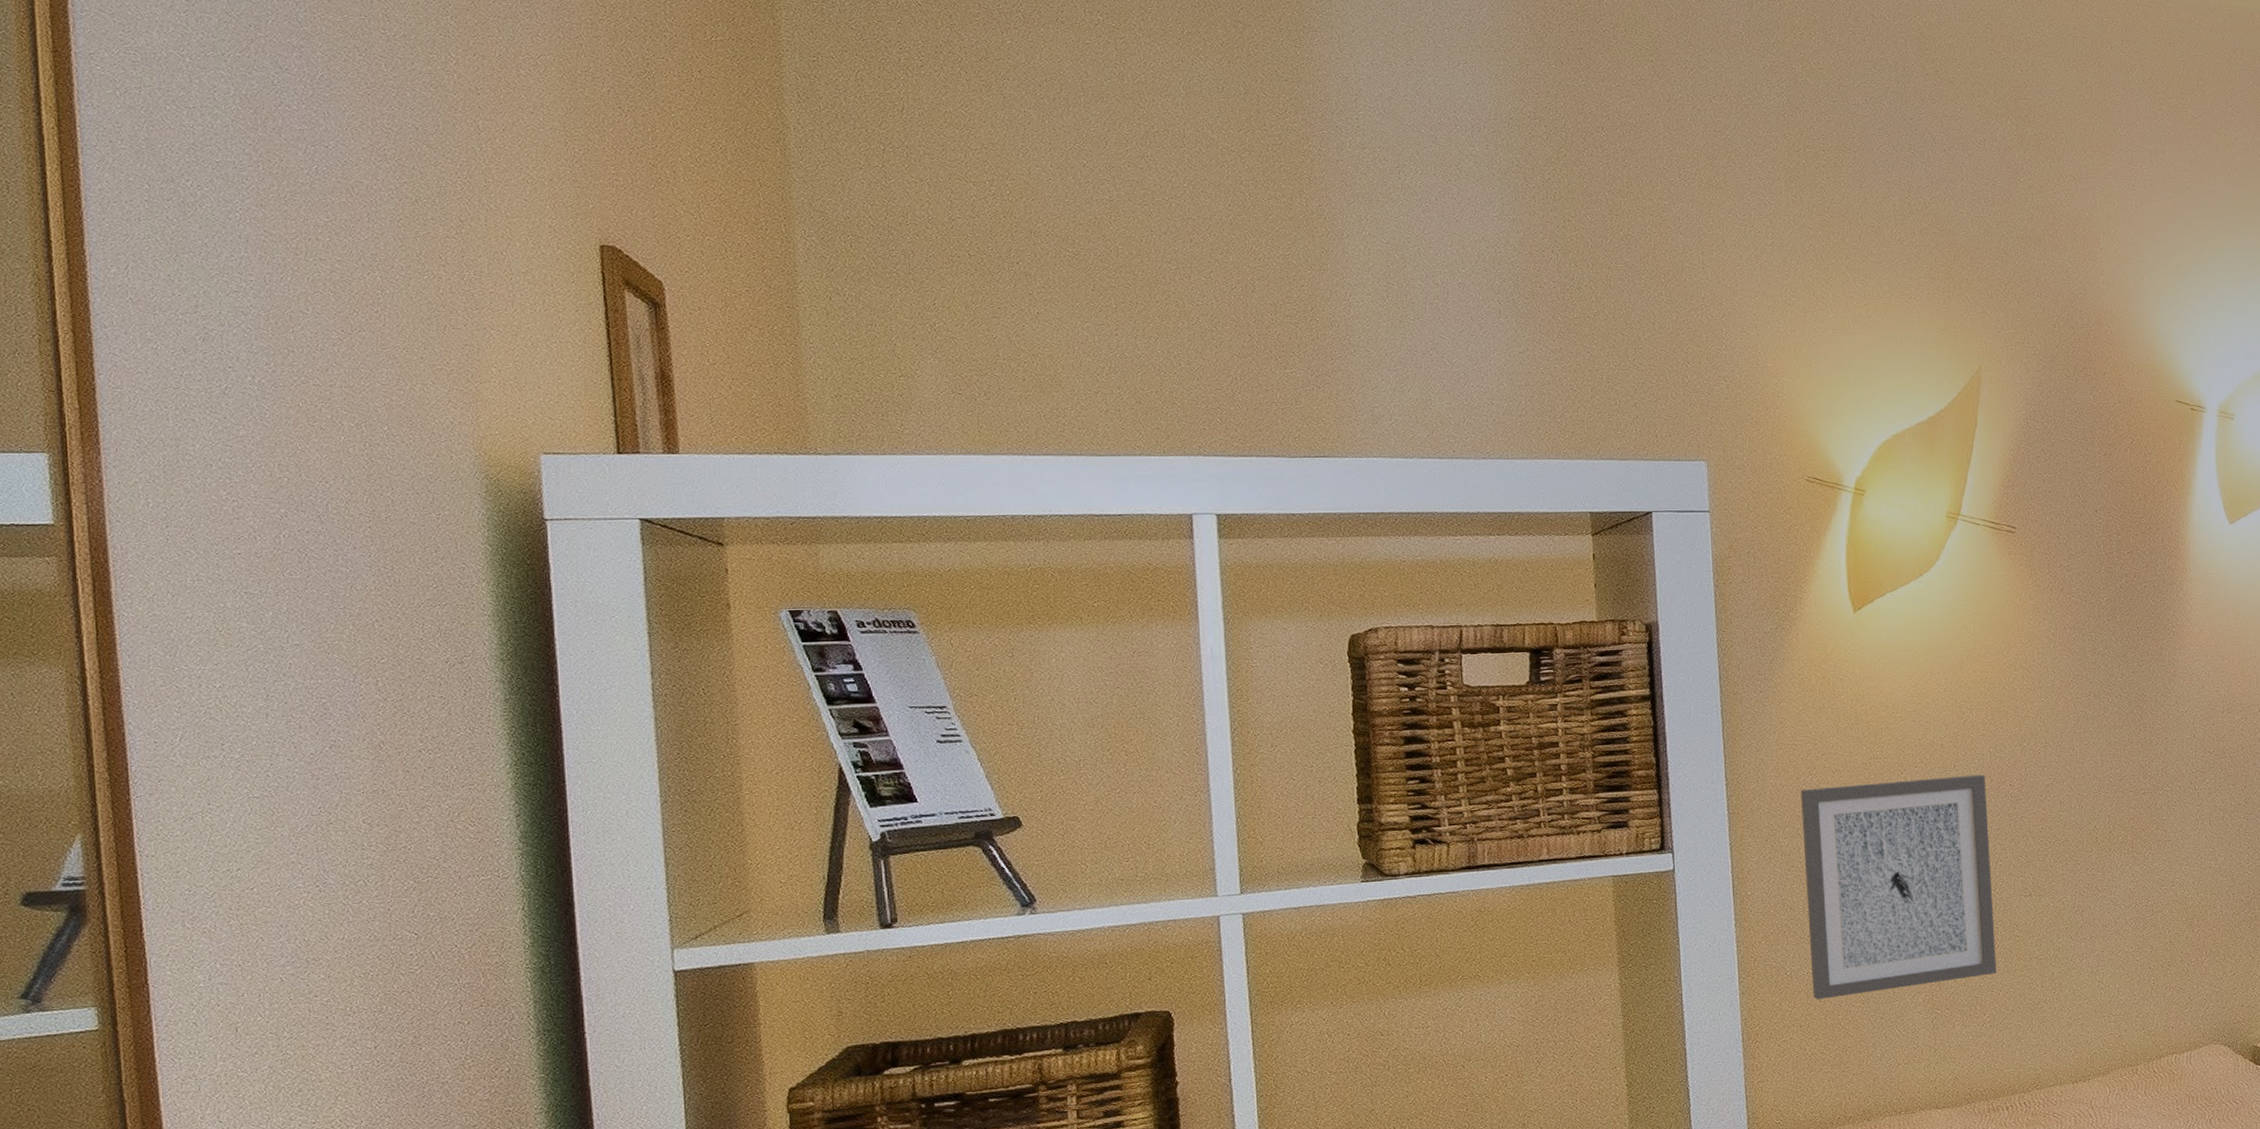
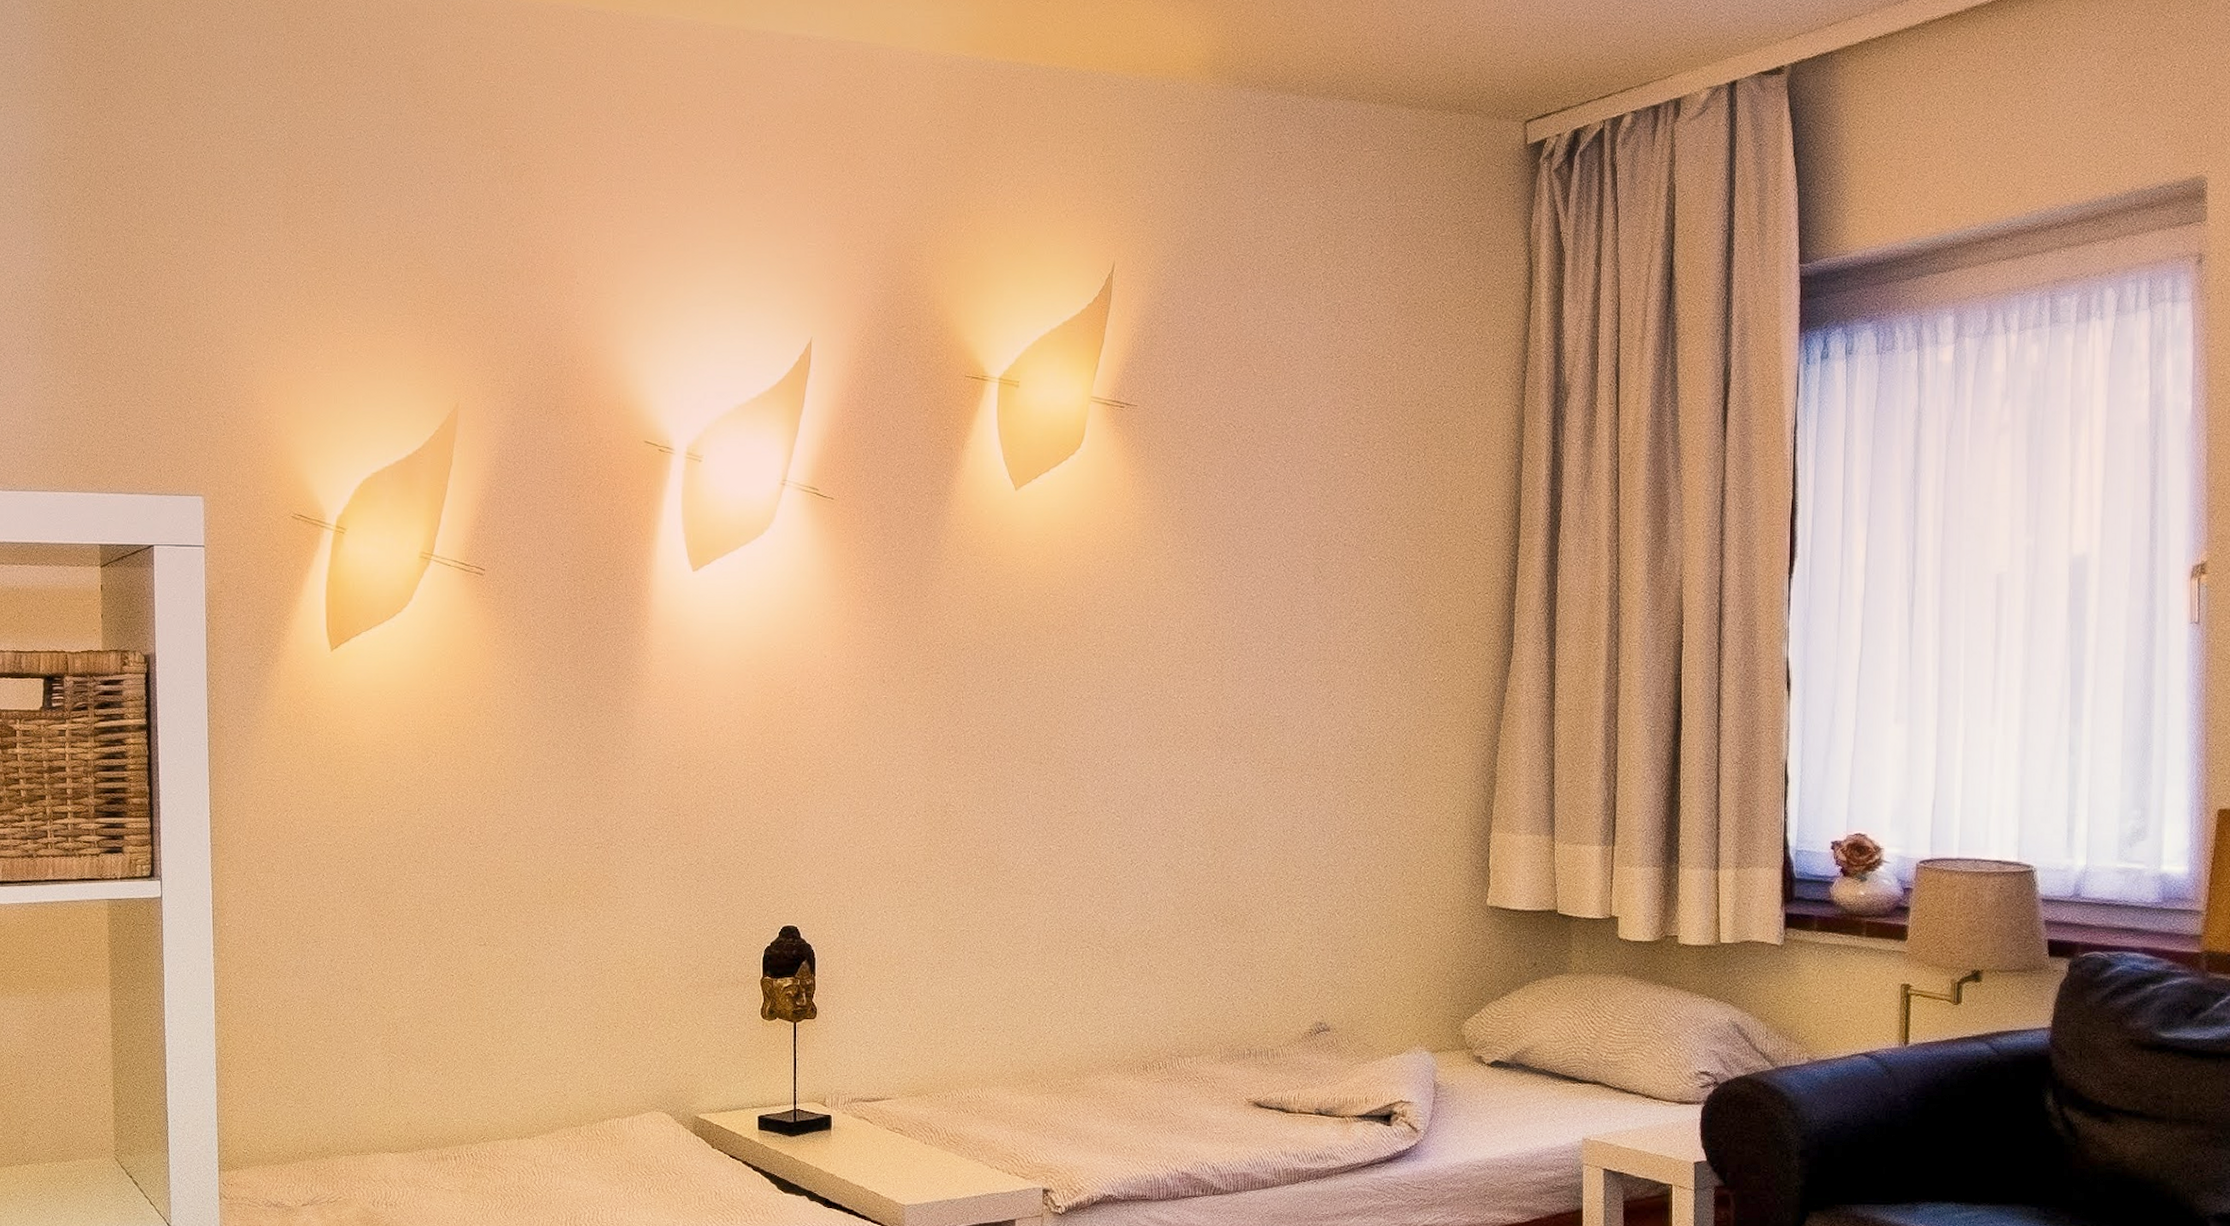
wall art: present [1801,774,1997,1000] -> none [277,819,450,1034]

